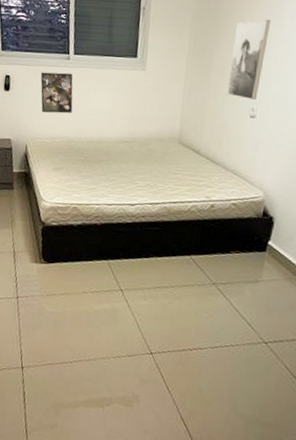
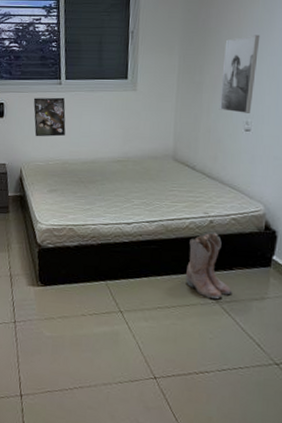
boots: none [185,216,229,280] -> present [186,232,233,299]

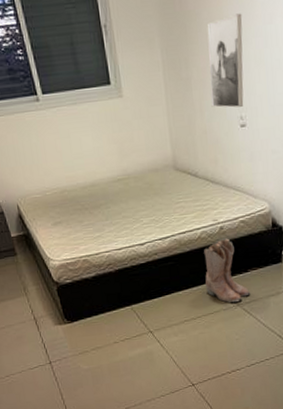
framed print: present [33,97,66,137] -> none [12,116,56,167]

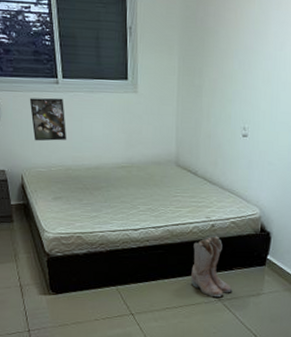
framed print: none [12,116,56,167] -> present [29,97,66,141]
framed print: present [206,13,244,108] -> none [218,37,256,119]

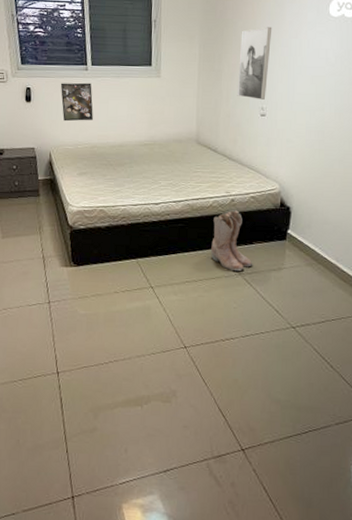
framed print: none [218,37,256,119] -> present [237,27,272,100]

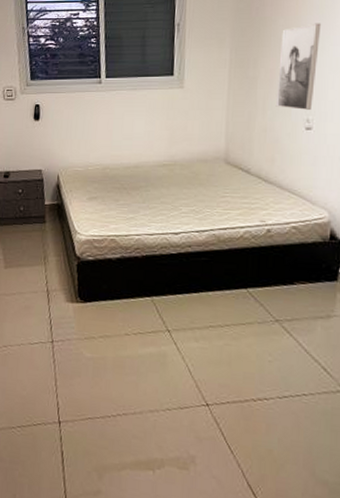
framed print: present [60,82,93,122] -> none [71,97,107,141]
boots: present [211,210,253,271] -> none [241,242,294,317]

